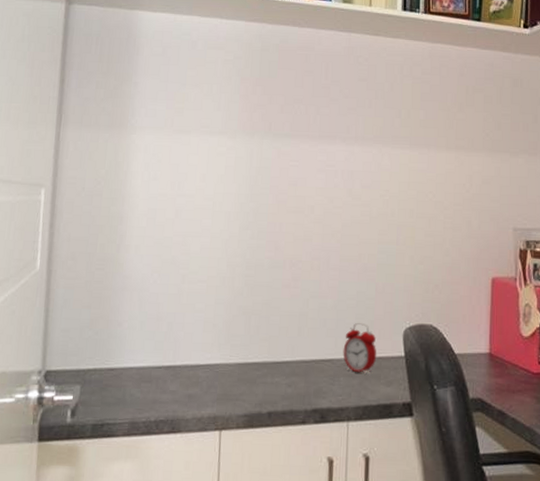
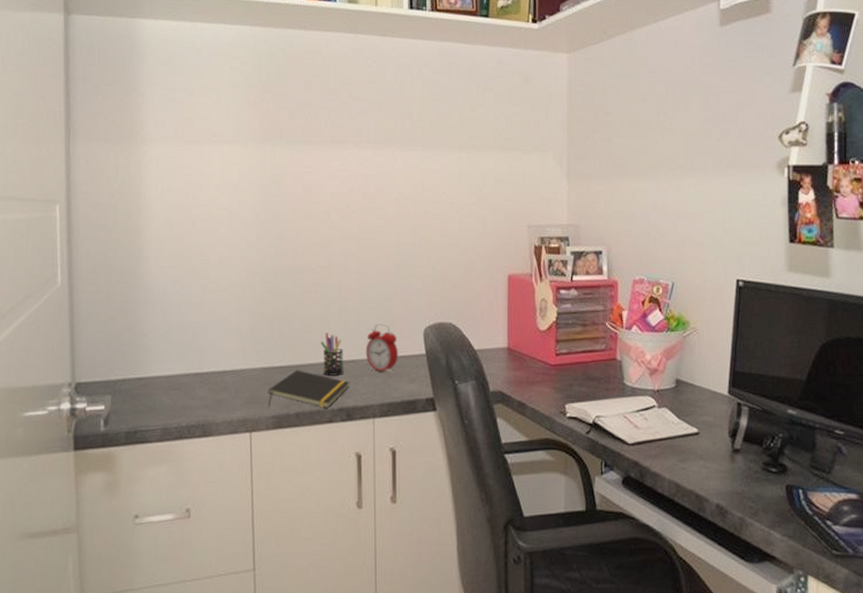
notepad: none [240,367,326,409] -> present [267,370,350,408]
pen holder: none [297,329,320,375] -> present [320,333,343,376]

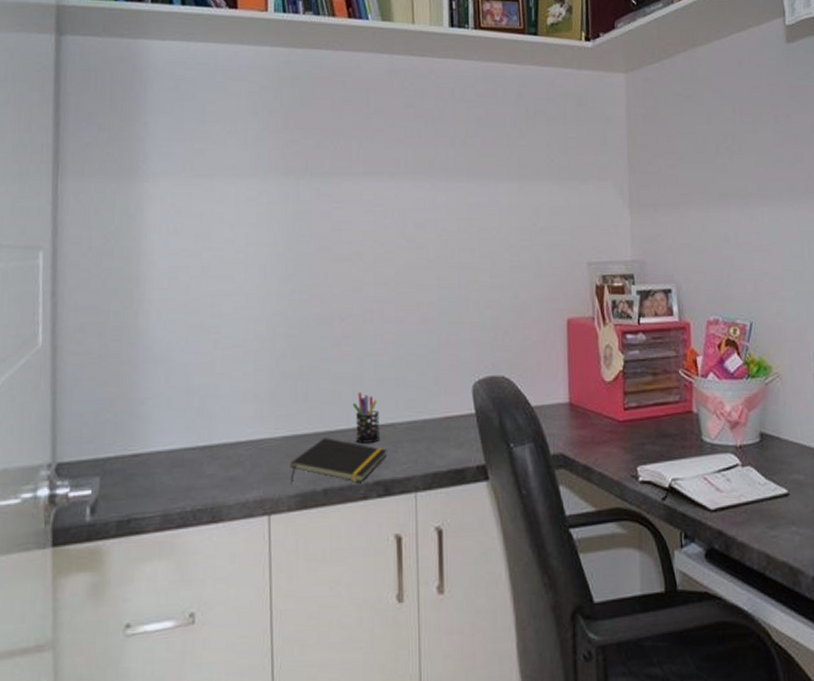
alarm clock: present [365,323,399,373] -> none [405,379,444,438]

